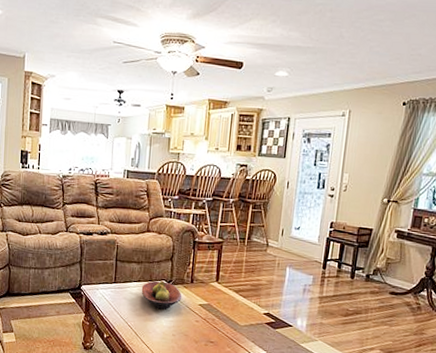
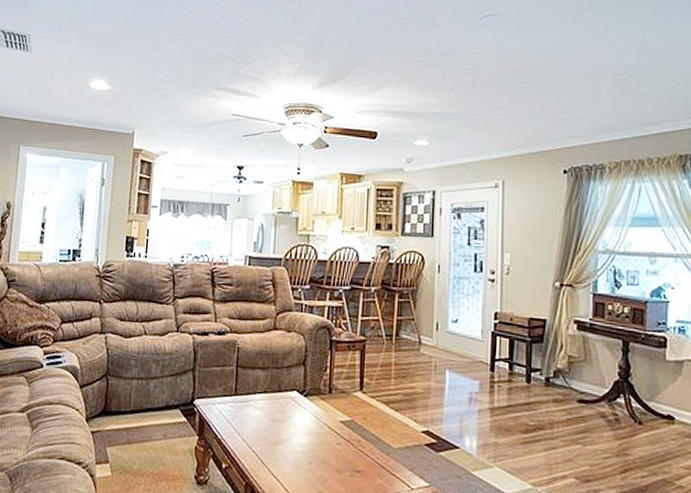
fruit bowl: present [141,280,182,310] -> none [268,390,319,430]

